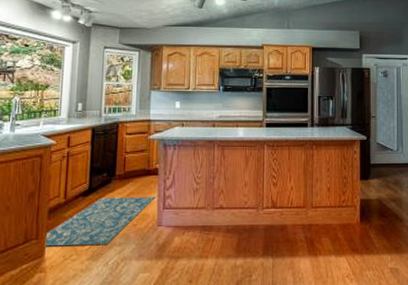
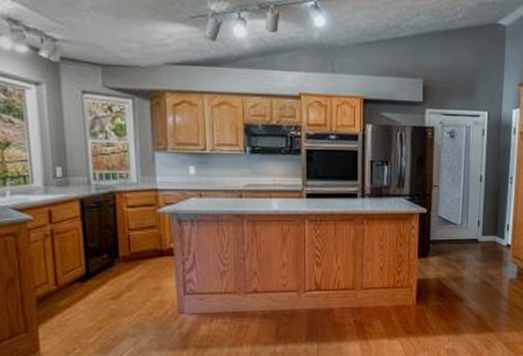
rug: present [43,197,156,247] -> none [35,281,173,341]

